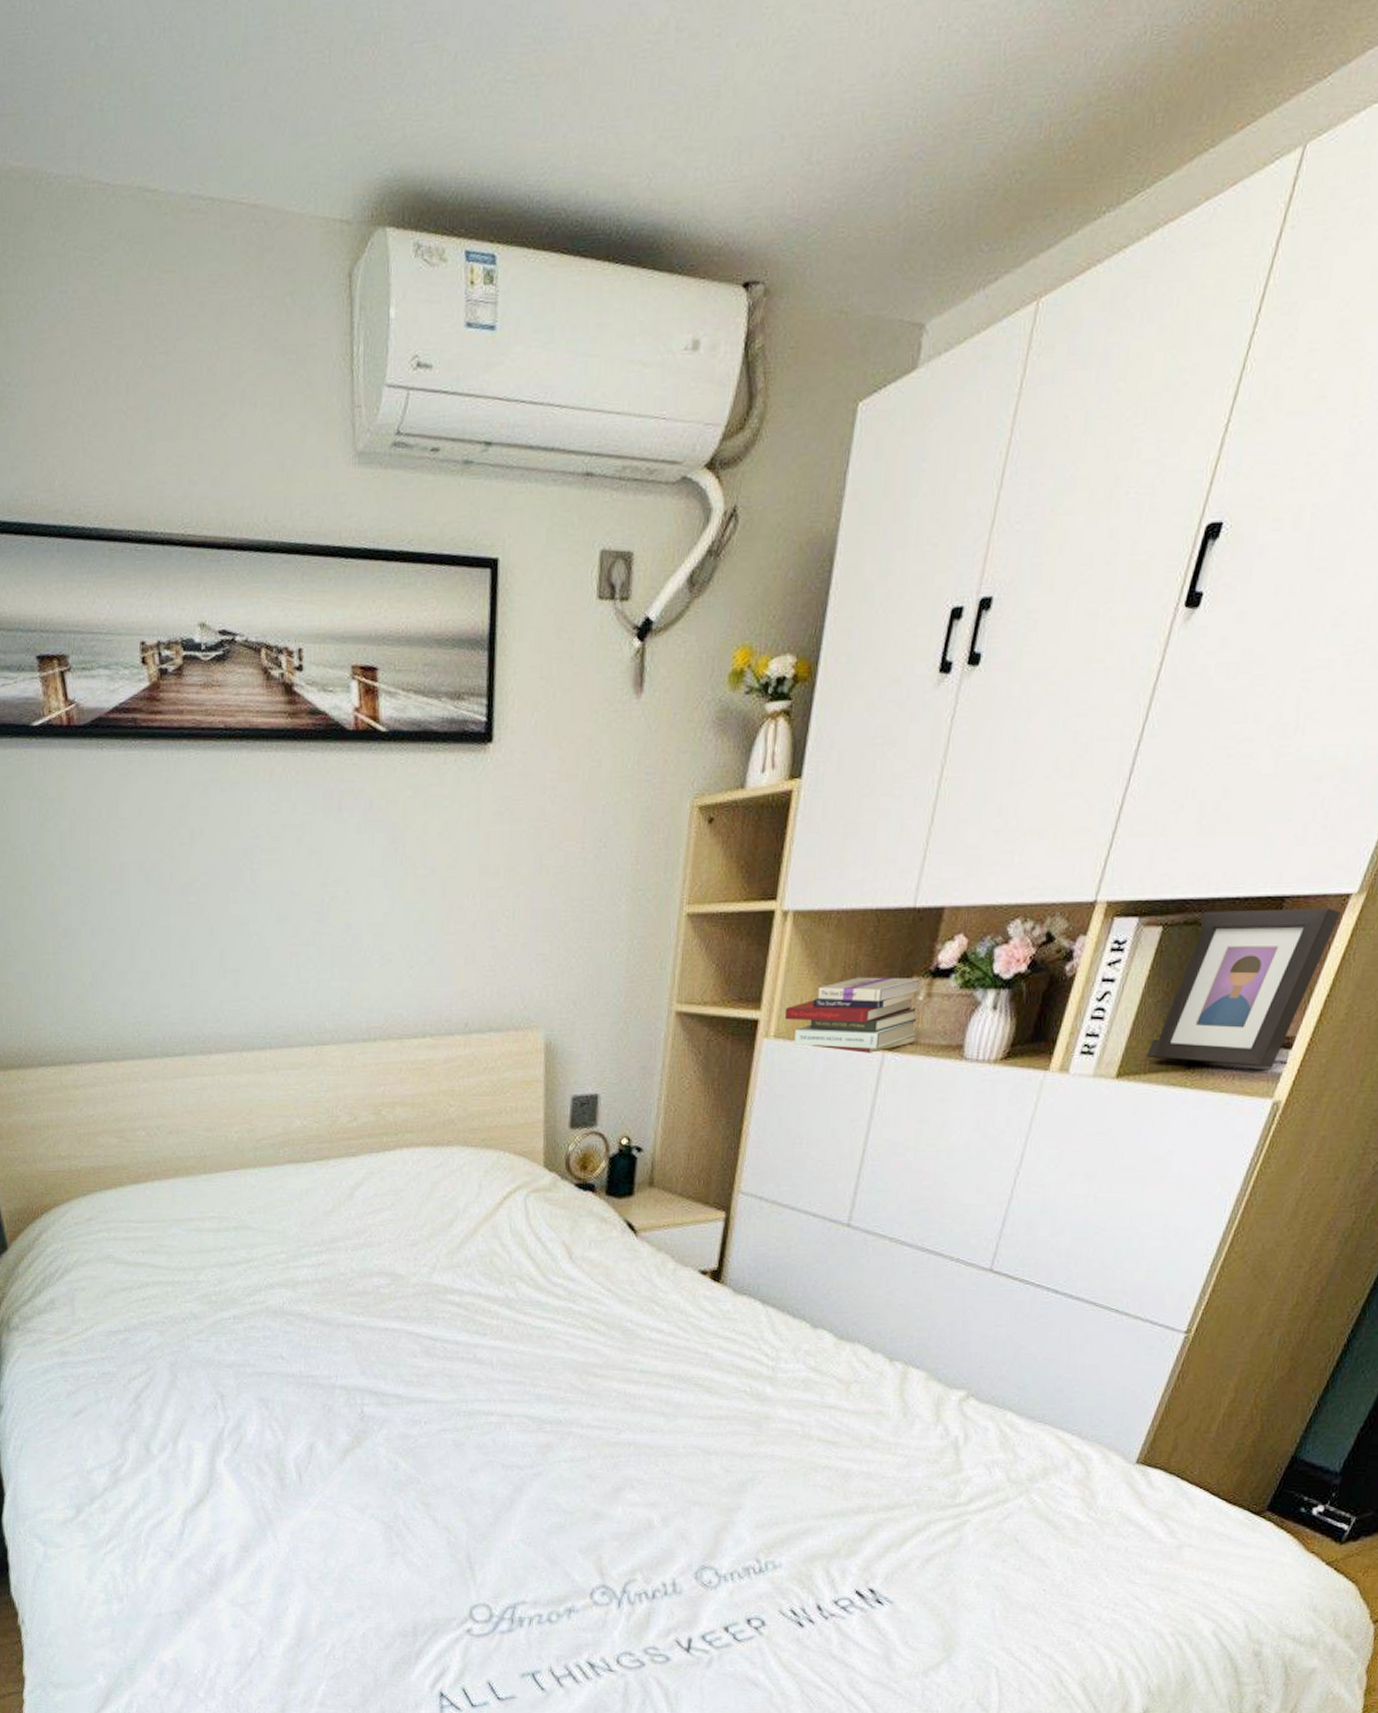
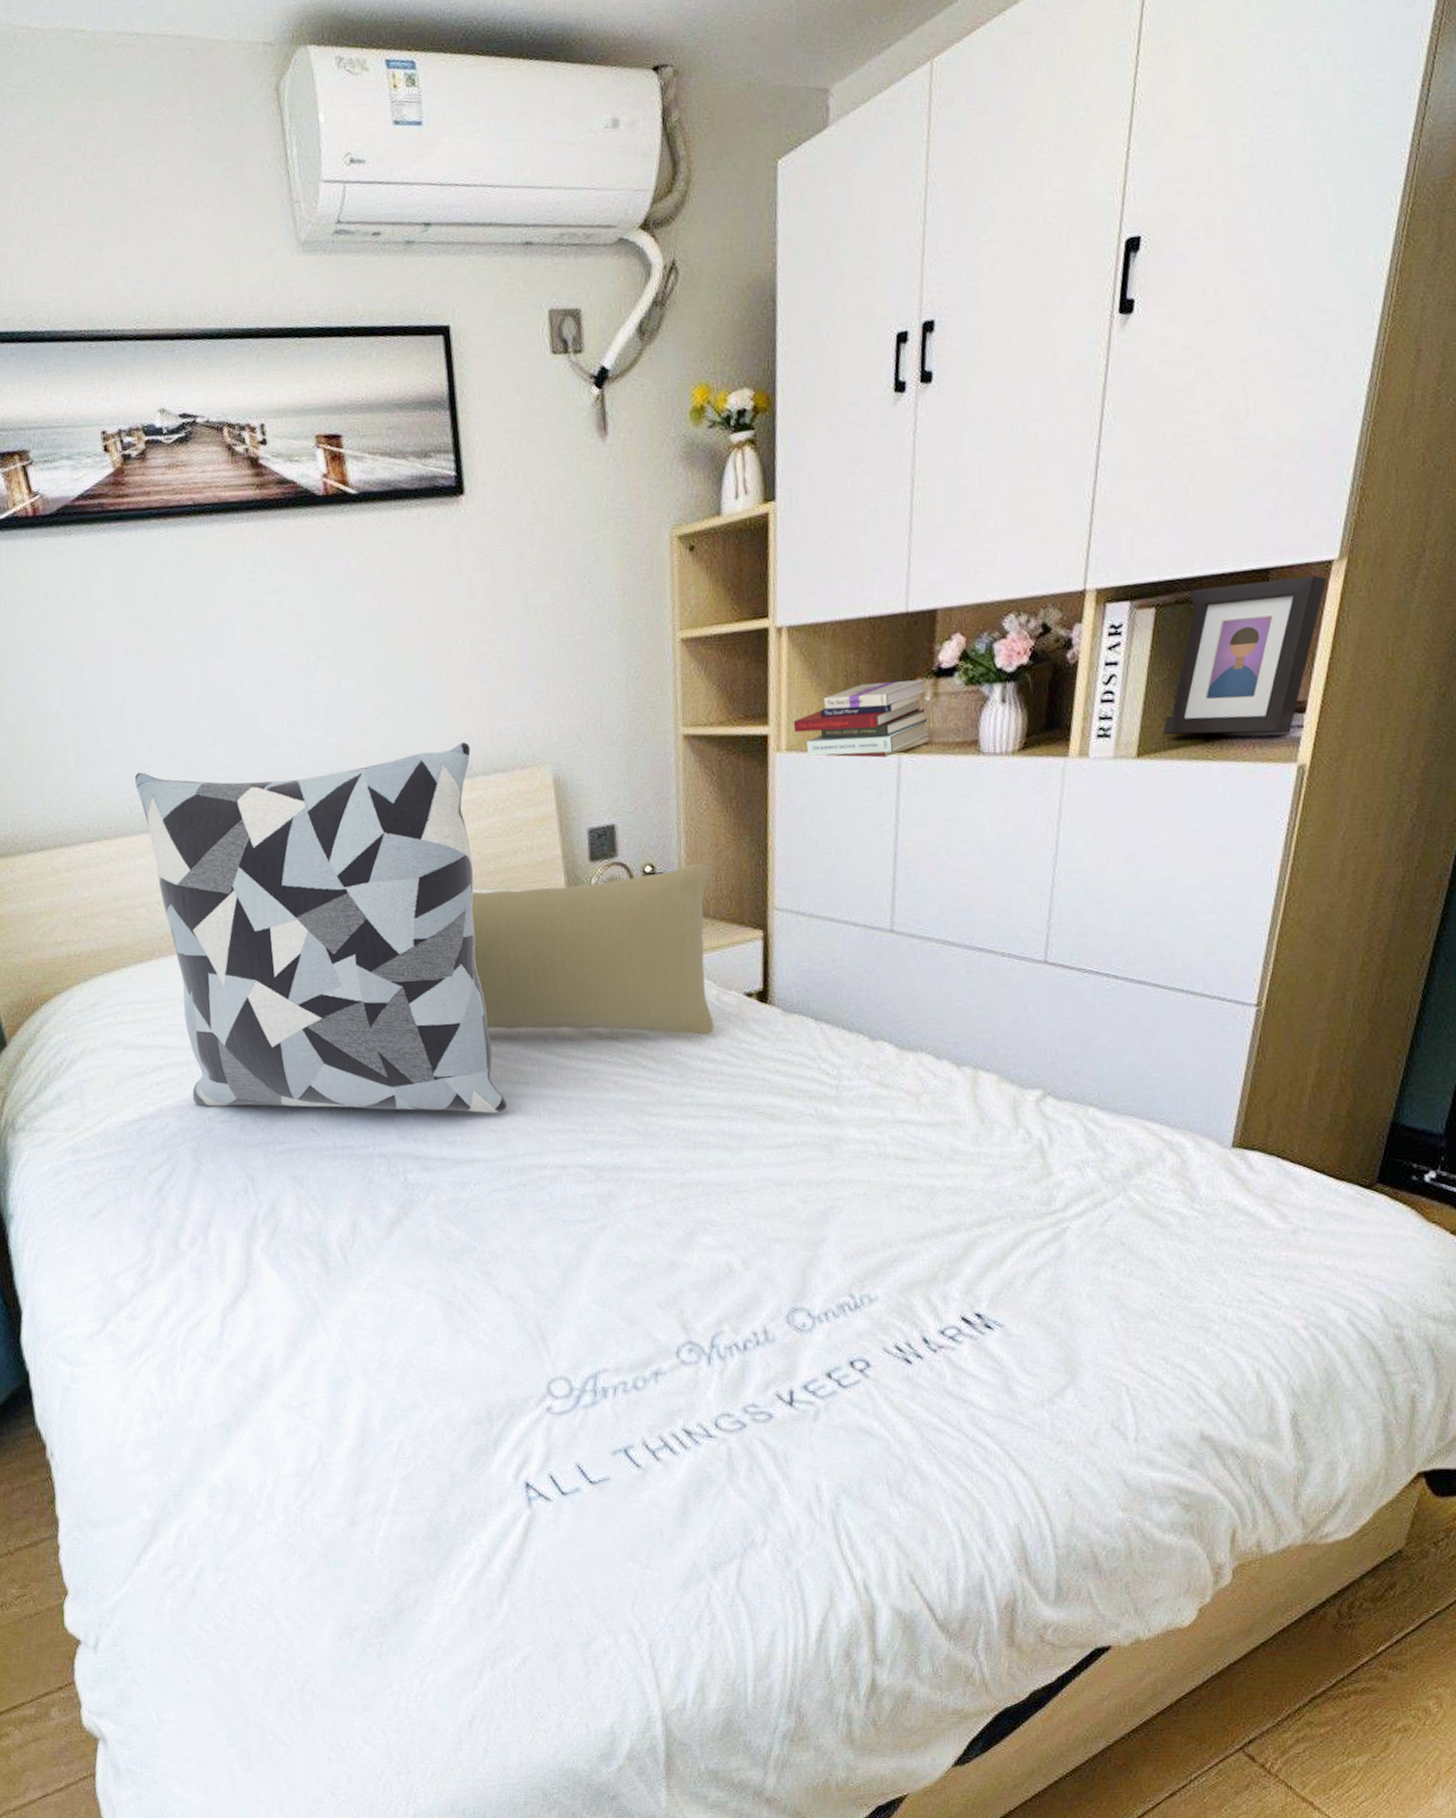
pillow: none [145,998,469,1359] -> present [134,742,508,1114]
pillow: none [447,1140,682,1307] -> present [471,863,715,1036]

